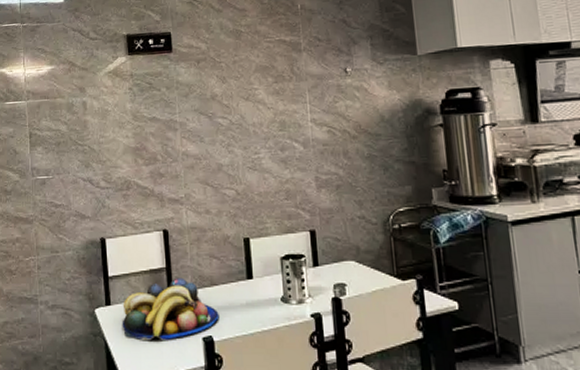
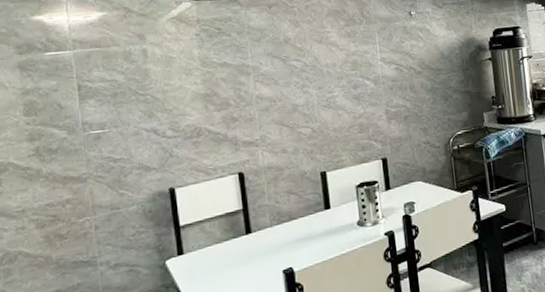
fruit bowl: present [122,277,219,341] -> none [196,216,299,284]

